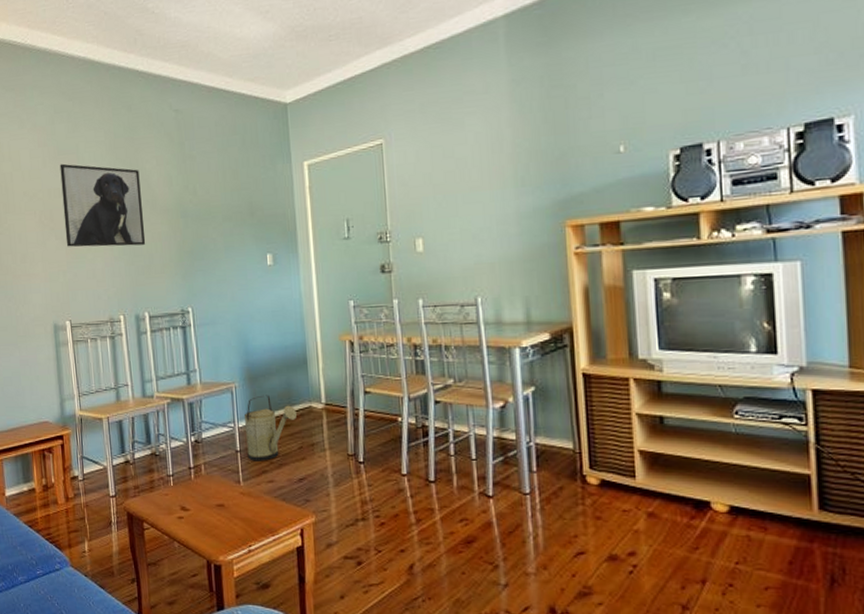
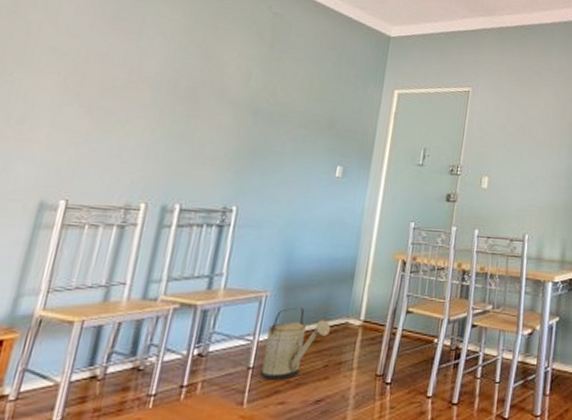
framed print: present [60,163,146,247] -> none [92,29,215,133]

